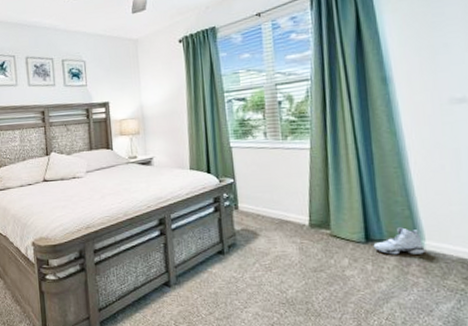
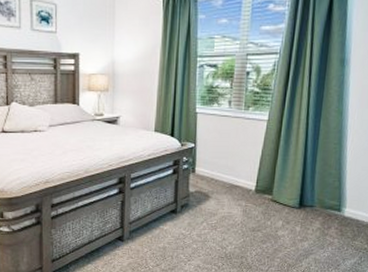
sneaker: present [373,226,425,255] -> none [304,195,344,219]

